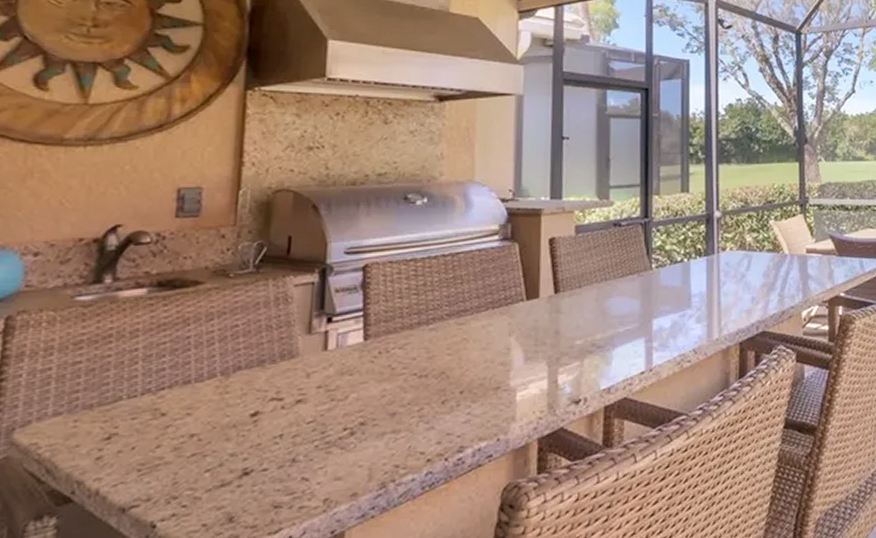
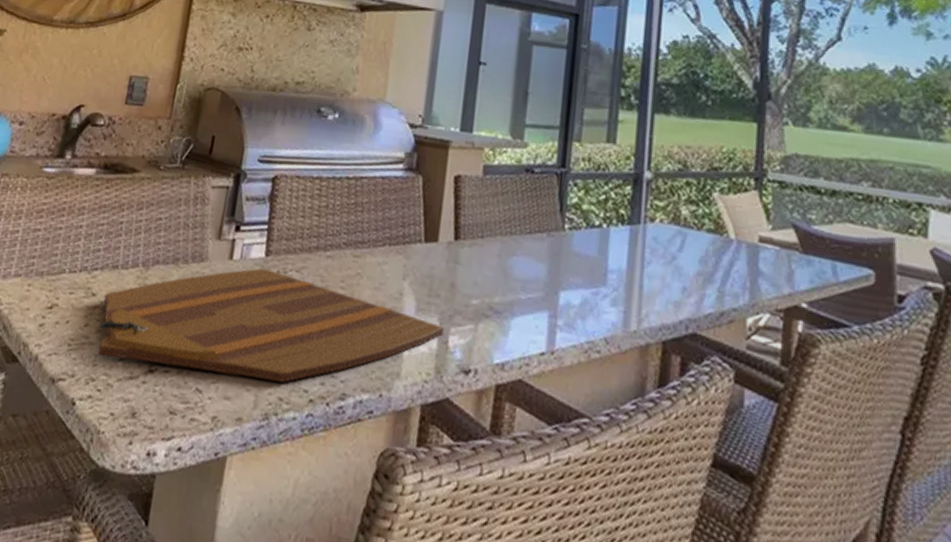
cutting board: none [174,352,553,473] -> present [98,268,445,383]

